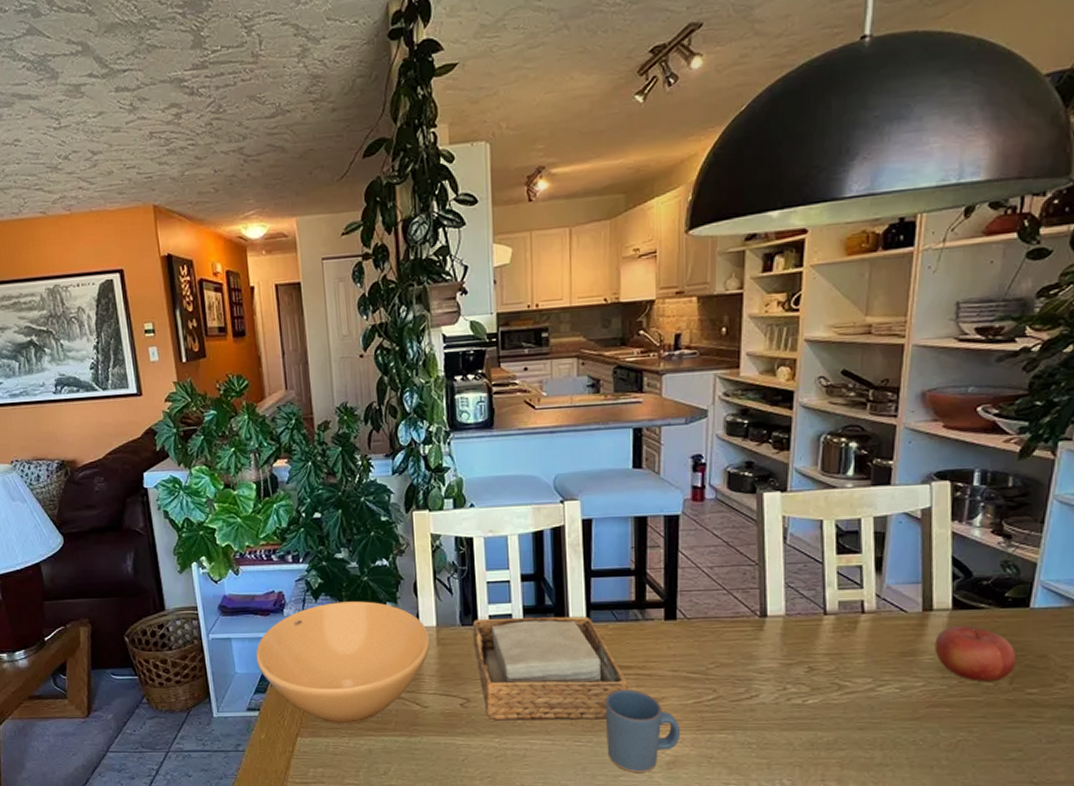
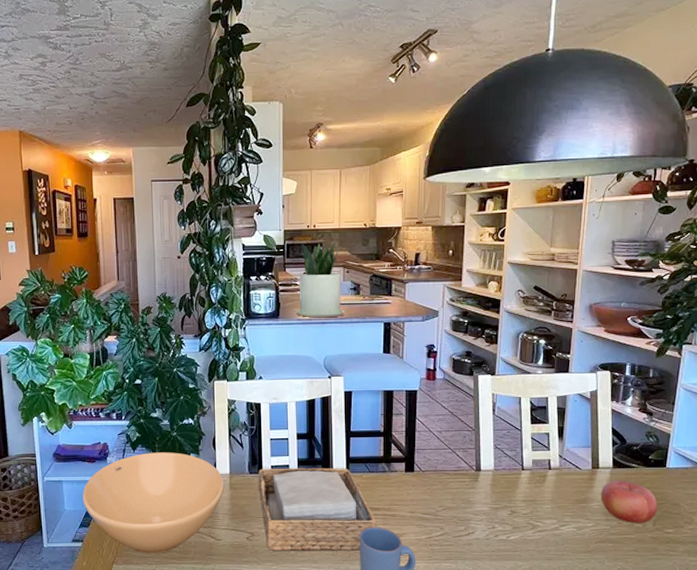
planter: none [513,324,581,426] -> present [294,241,345,318]

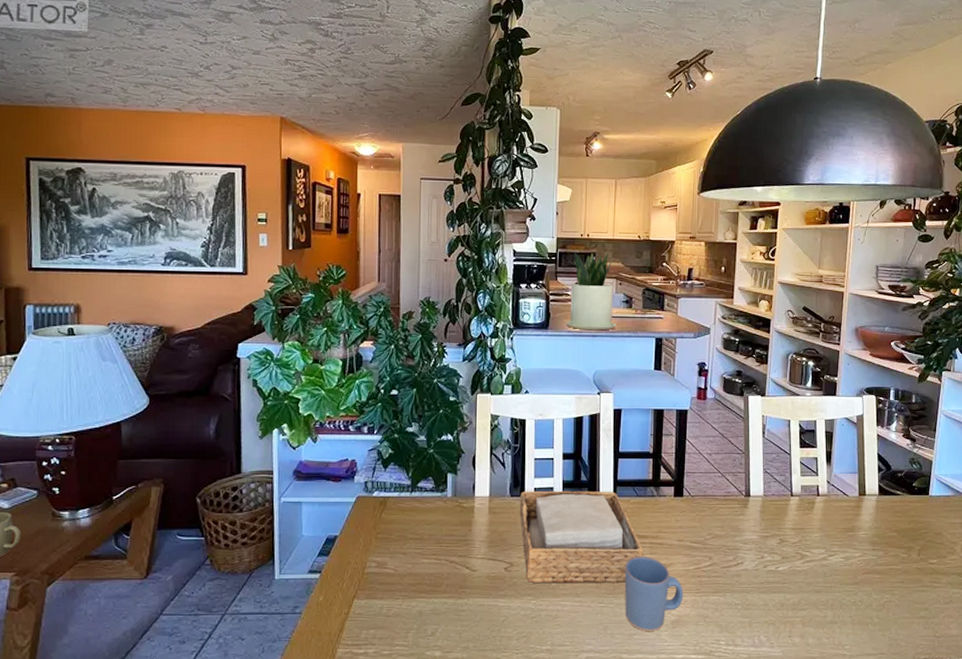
bowl: present [82,452,225,553] -> none [323,471,483,586]
fruit: present [601,480,658,524] -> none [867,507,922,554]

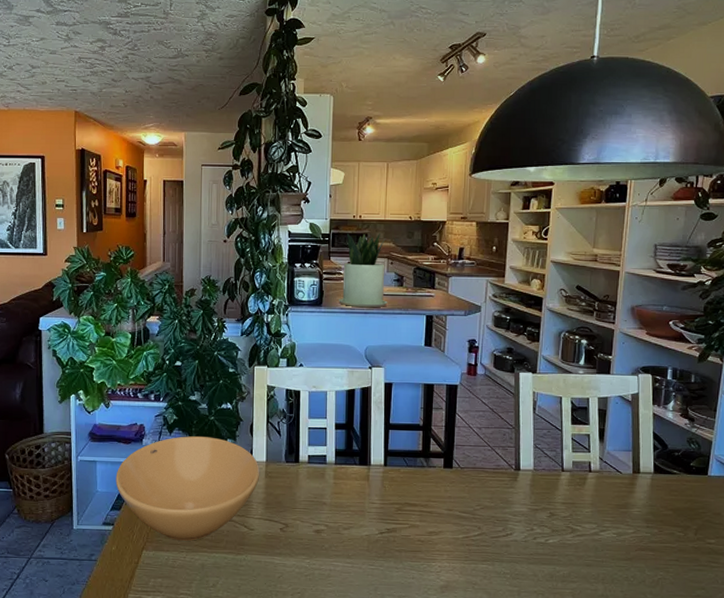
bowl: none [323,471,483,586] -> present [115,436,260,541]
napkin holder: present [519,490,644,584] -> none [294,458,414,548]
mug: present [624,556,684,631] -> none [394,523,453,594]

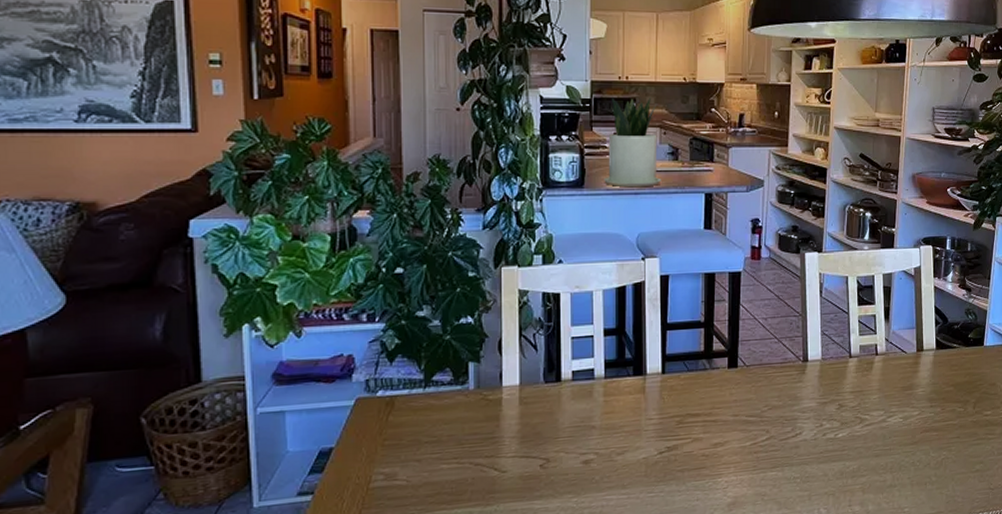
bowl: present [115,436,260,541] -> none [314,361,513,501]

